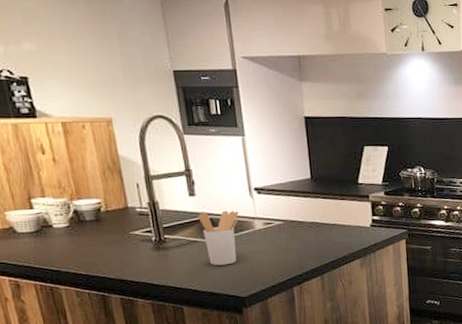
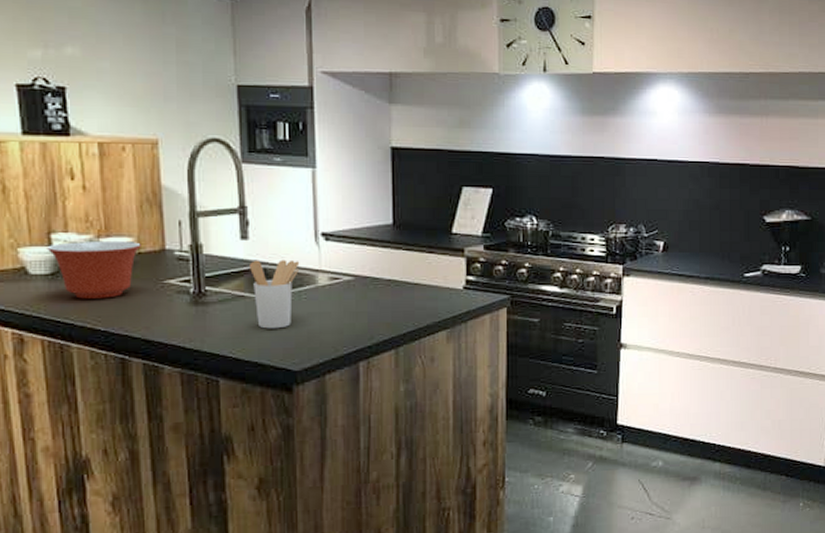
mixing bowl: none [29,202,108,250] -> present [47,240,141,299]

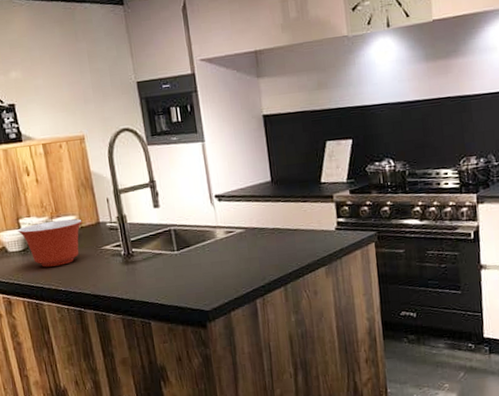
utensil holder: present [248,259,300,329] -> none [162,220,201,279]

